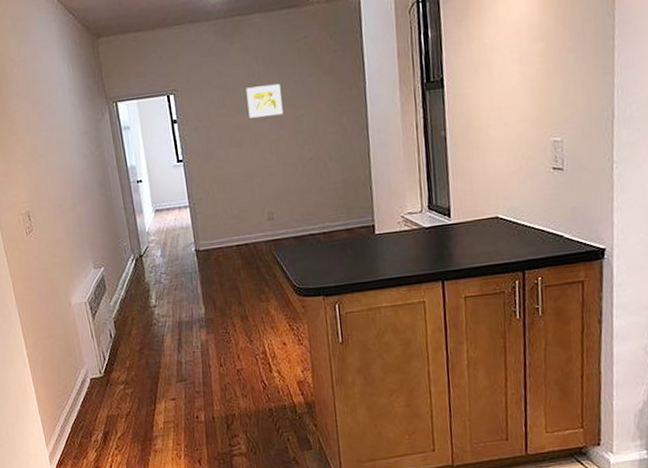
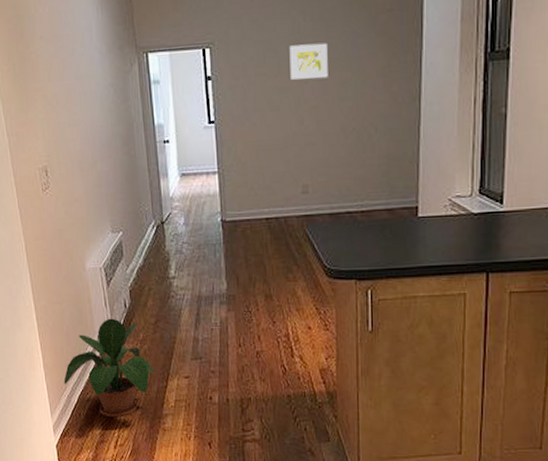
potted plant: none [56,348,143,444] -> present [63,318,155,418]

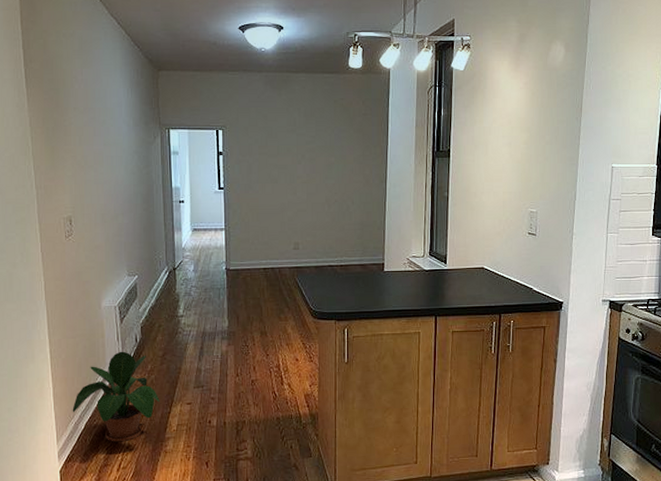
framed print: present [289,42,328,80] -> none [287,134,317,161]

